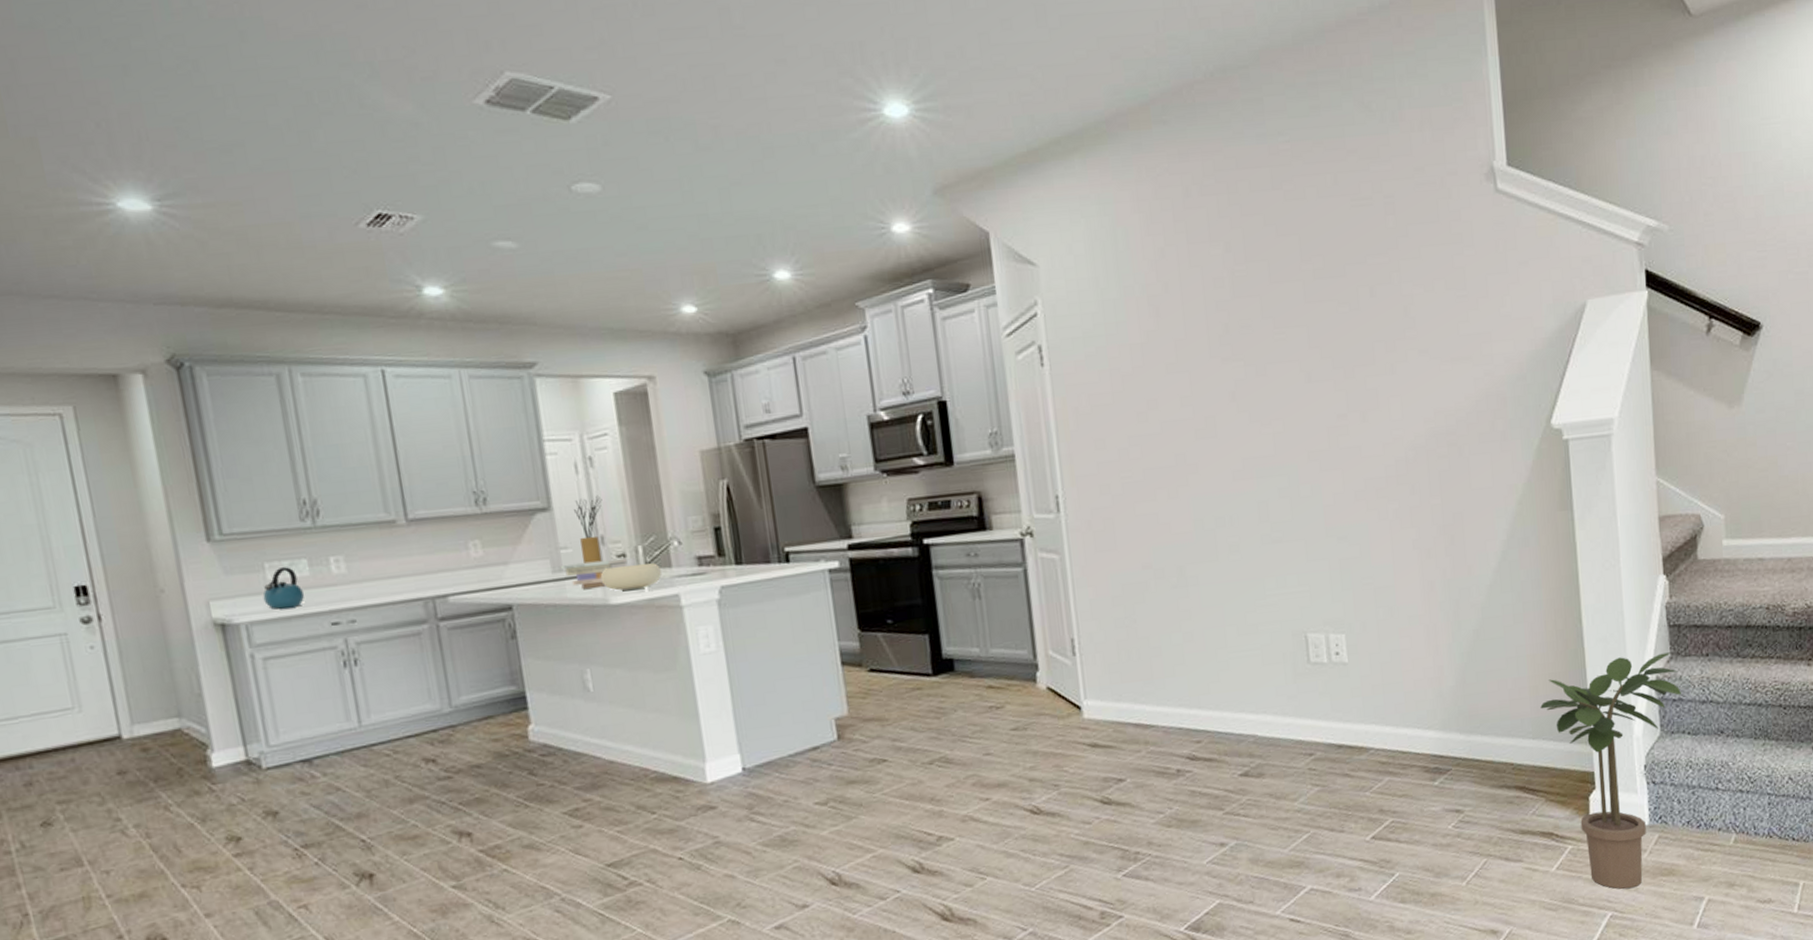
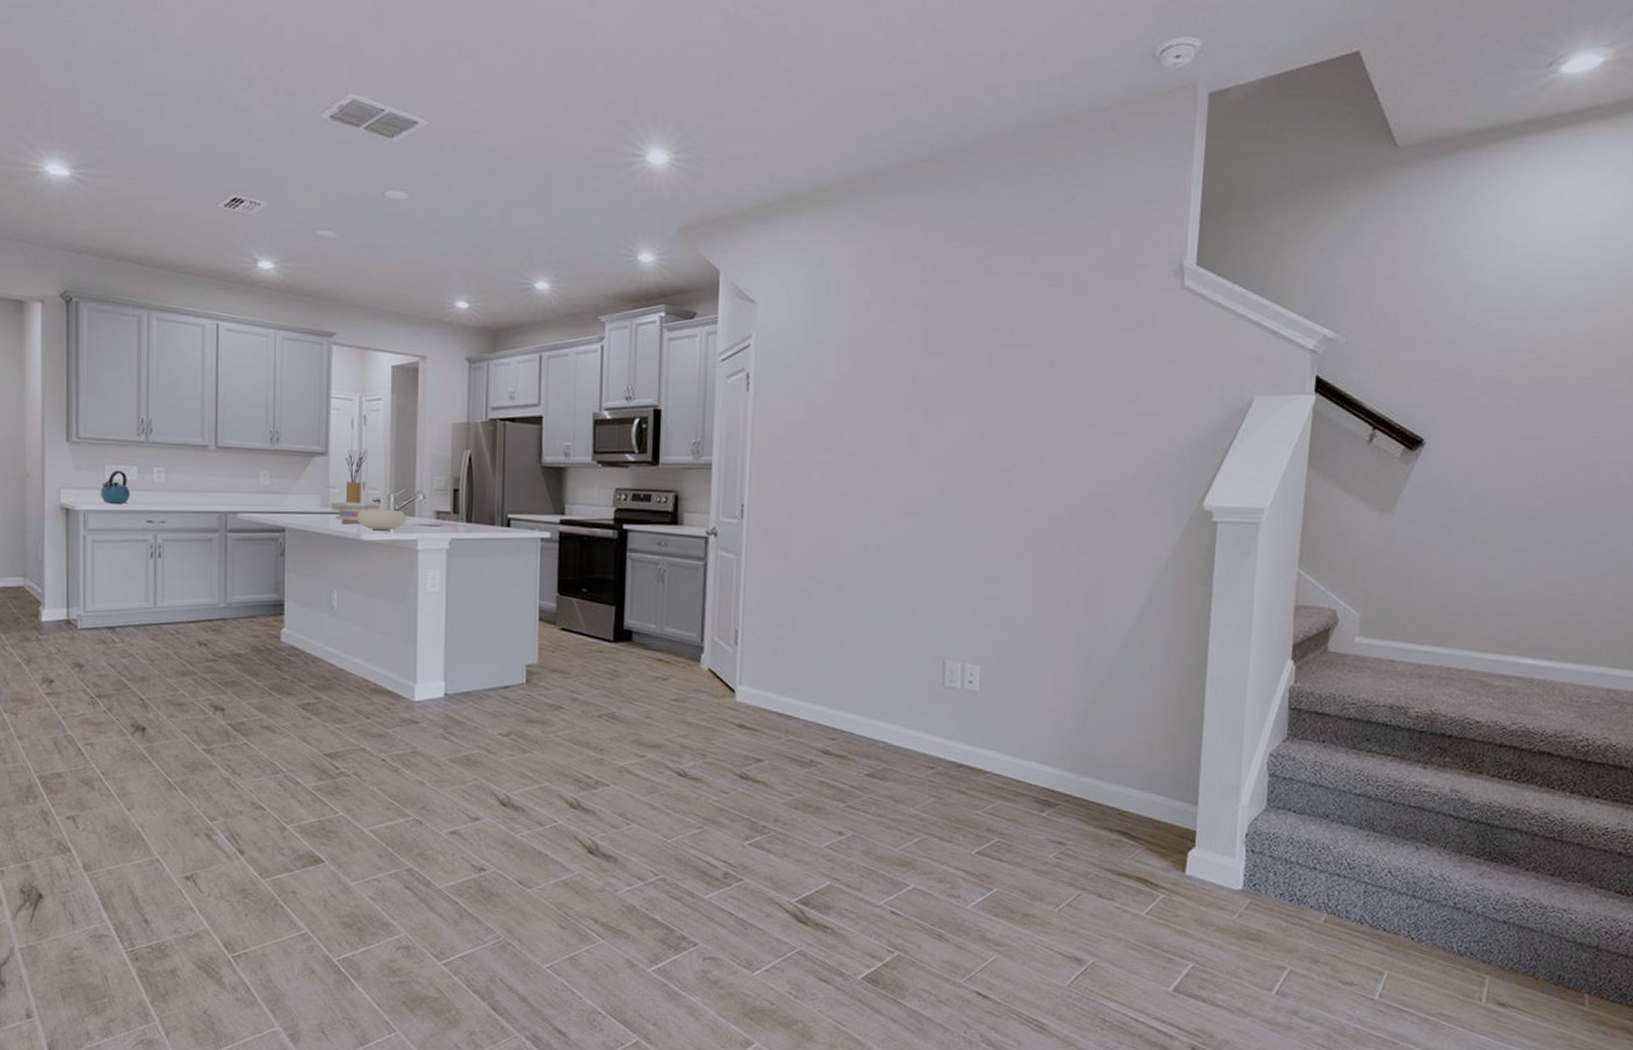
potted plant: present [1540,652,1681,889] -> none [1153,729,1293,946]

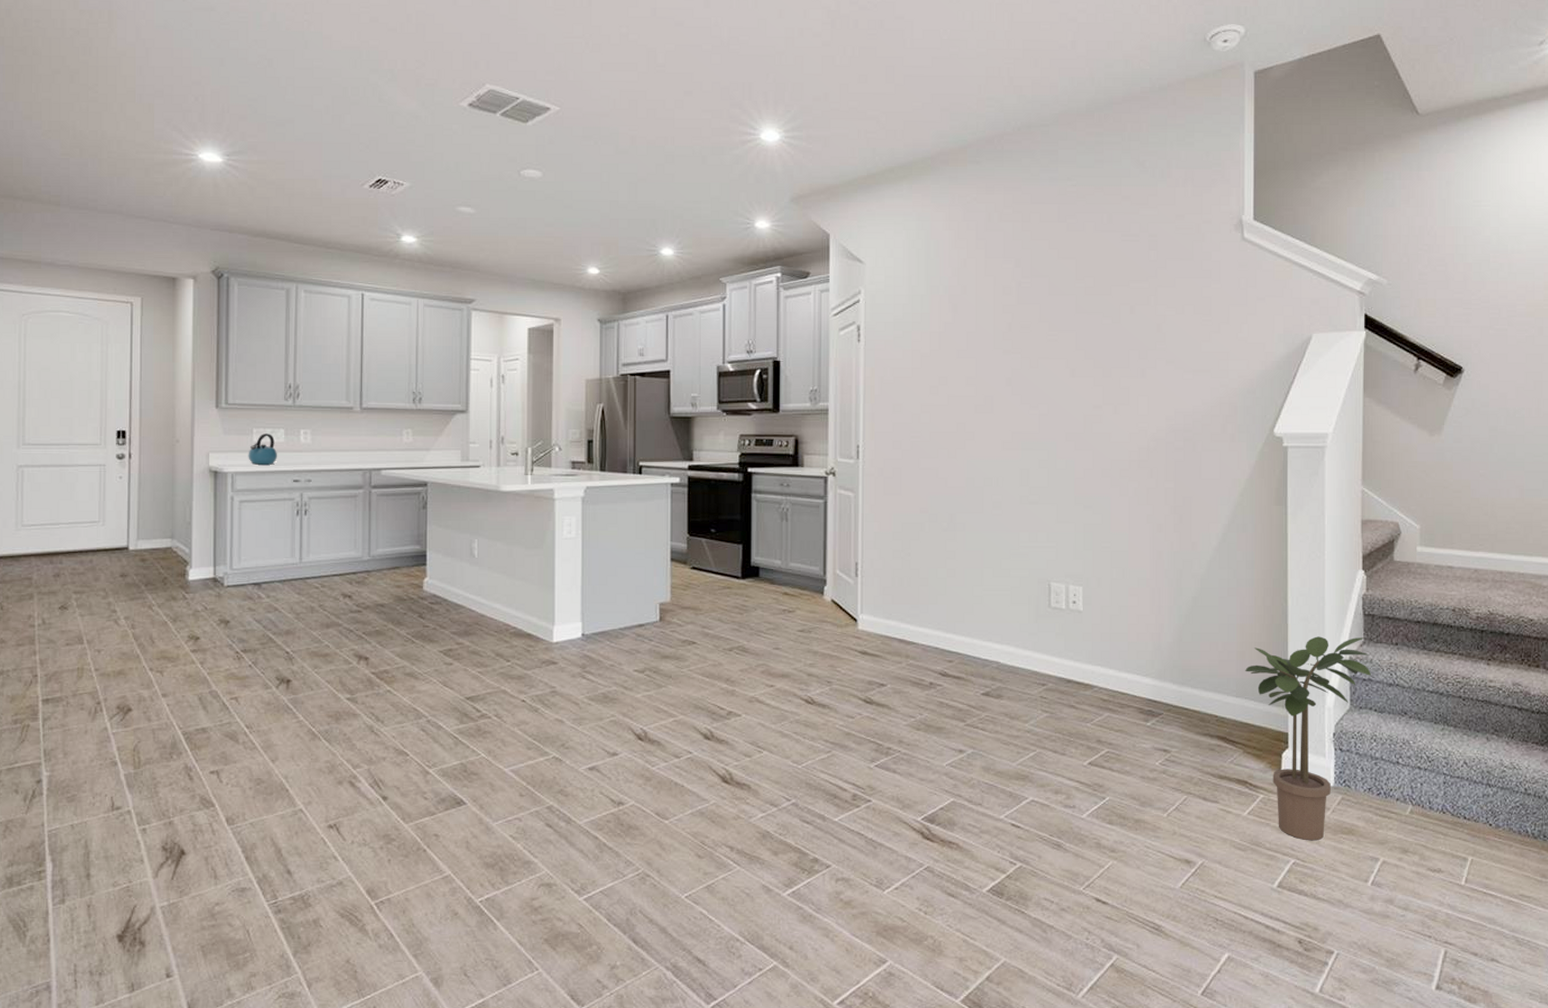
books: present [327,501,380,525] -> none [467,455,518,477]
vase: present [345,448,369,503] -> none [485,405,507,457]
bowl: present [357,509,406,530] -> none [496,462,543,481]
potted plant: none [1153,729,1293,946] -> present [1245,636,1371,841]

